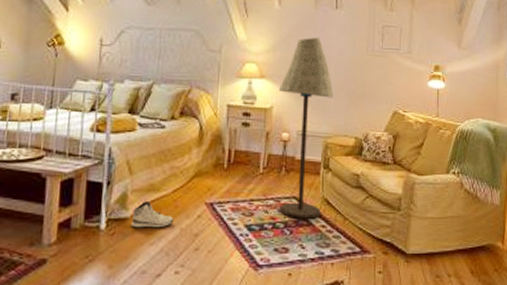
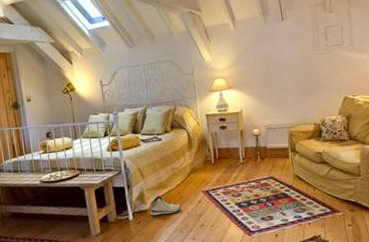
floor lamp: present [278,37,334,219] -> none [244,47,295,194]

